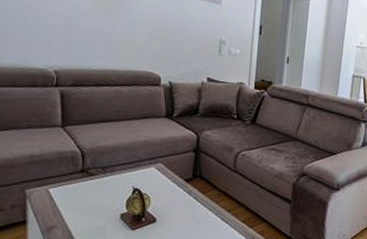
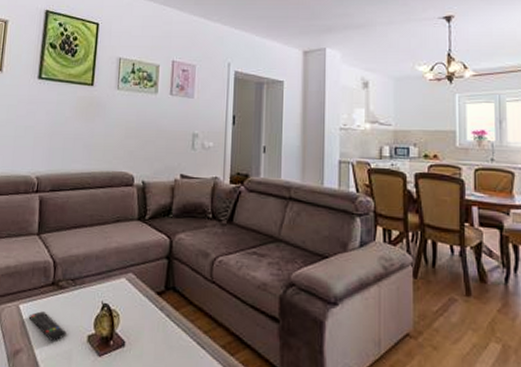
remote control: none [59,194,99,219] -> present [28,311,66,341]

